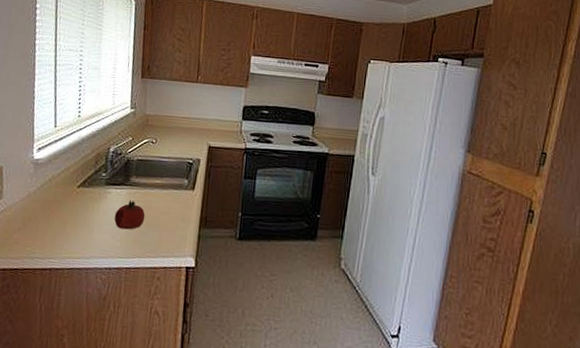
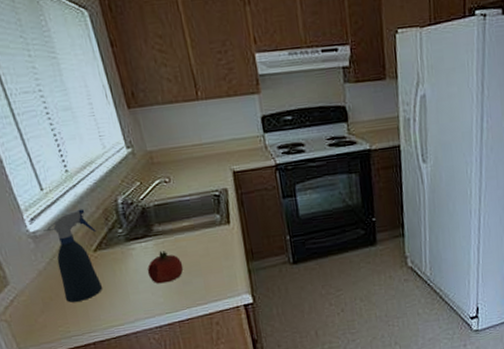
spray bottle: none [41,149,85,228] -> present [43,209,103,303]

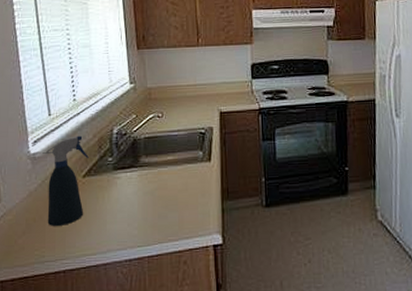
fruit: present [147,250,184,284] -> none [127,182,162,215]

